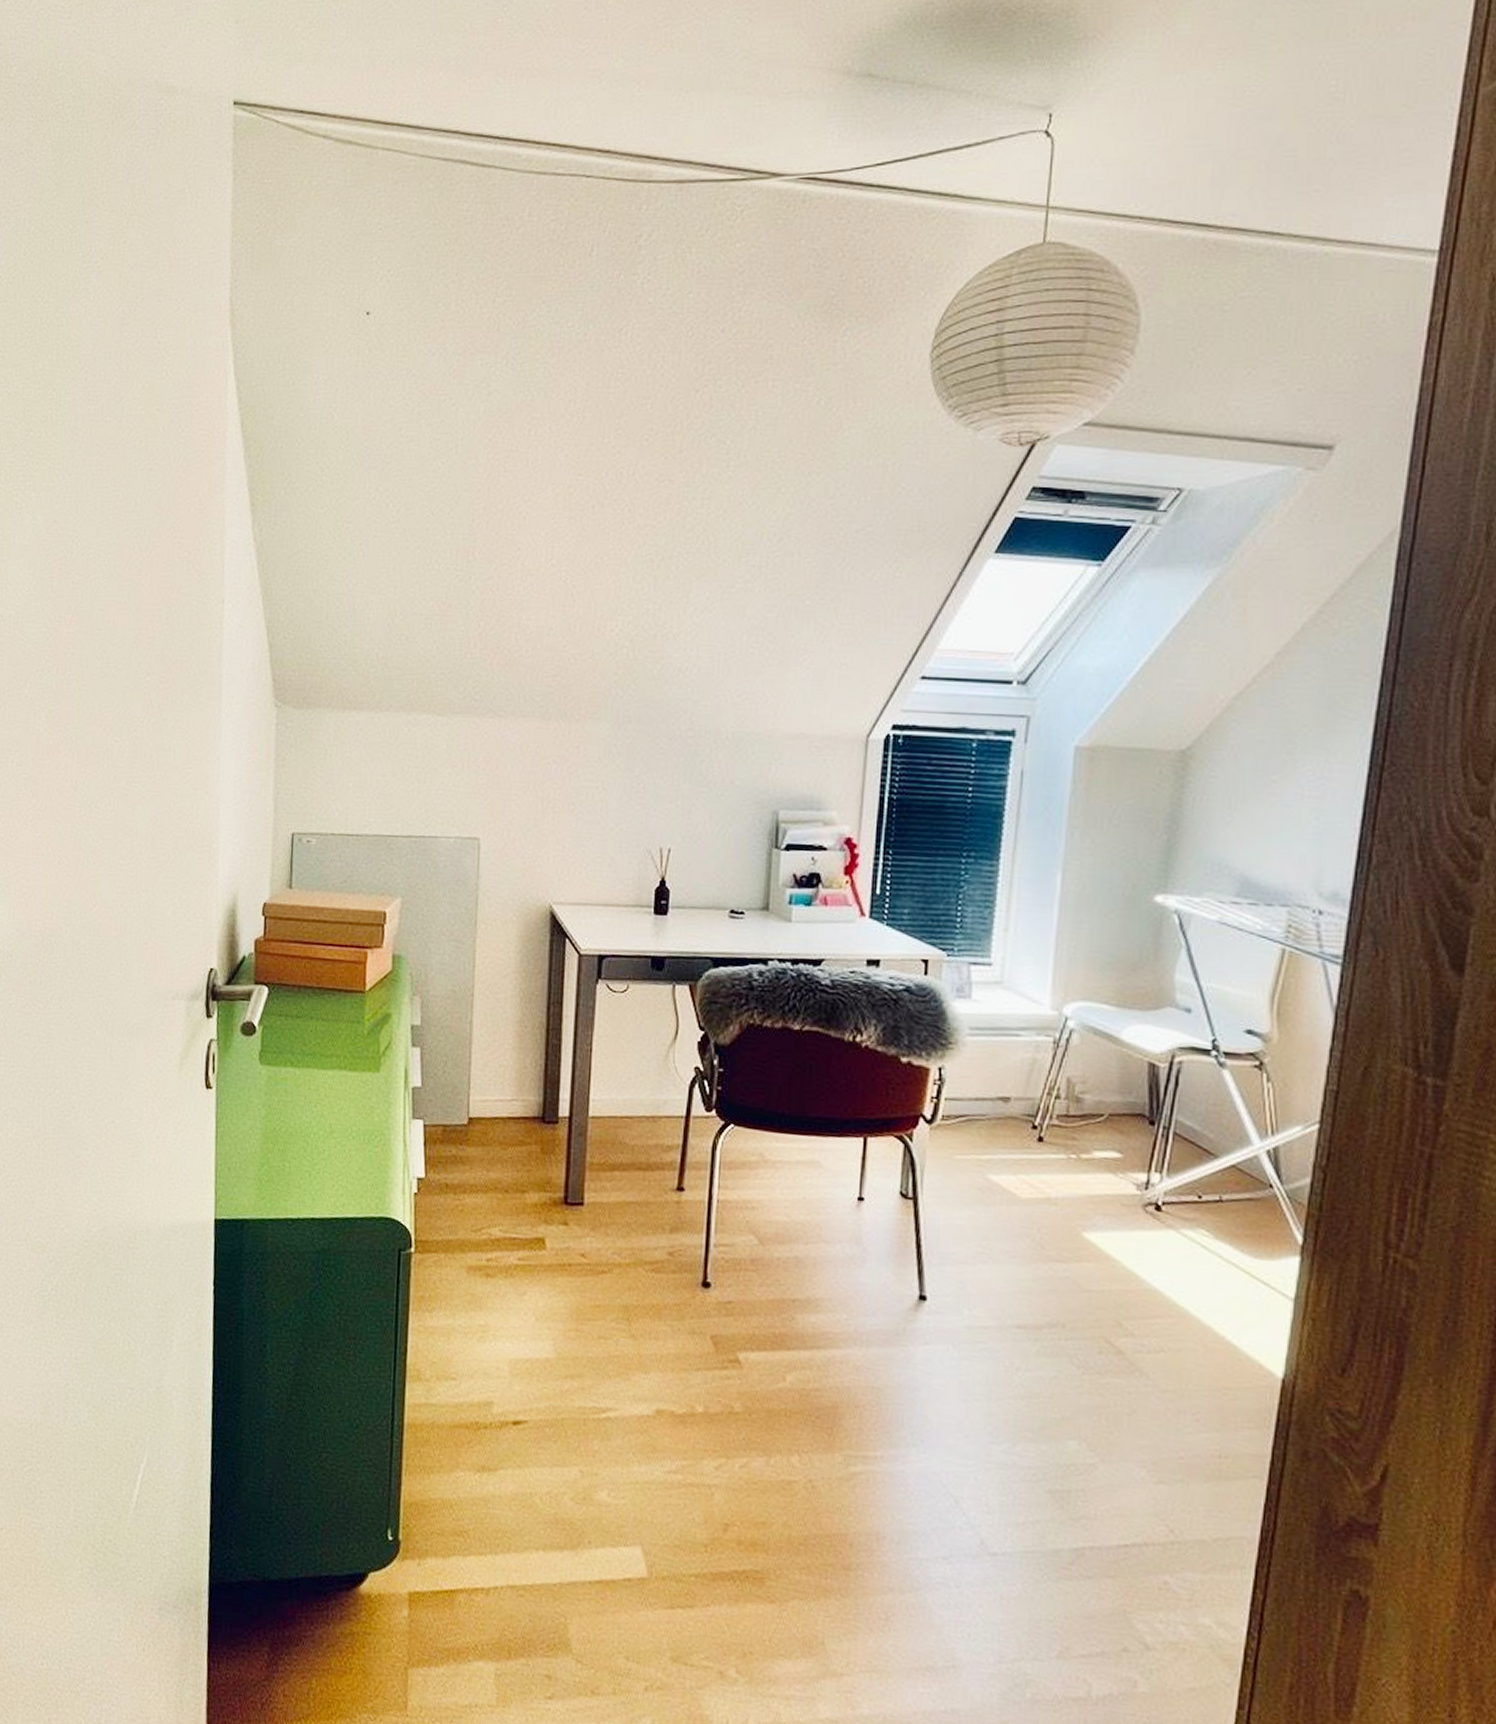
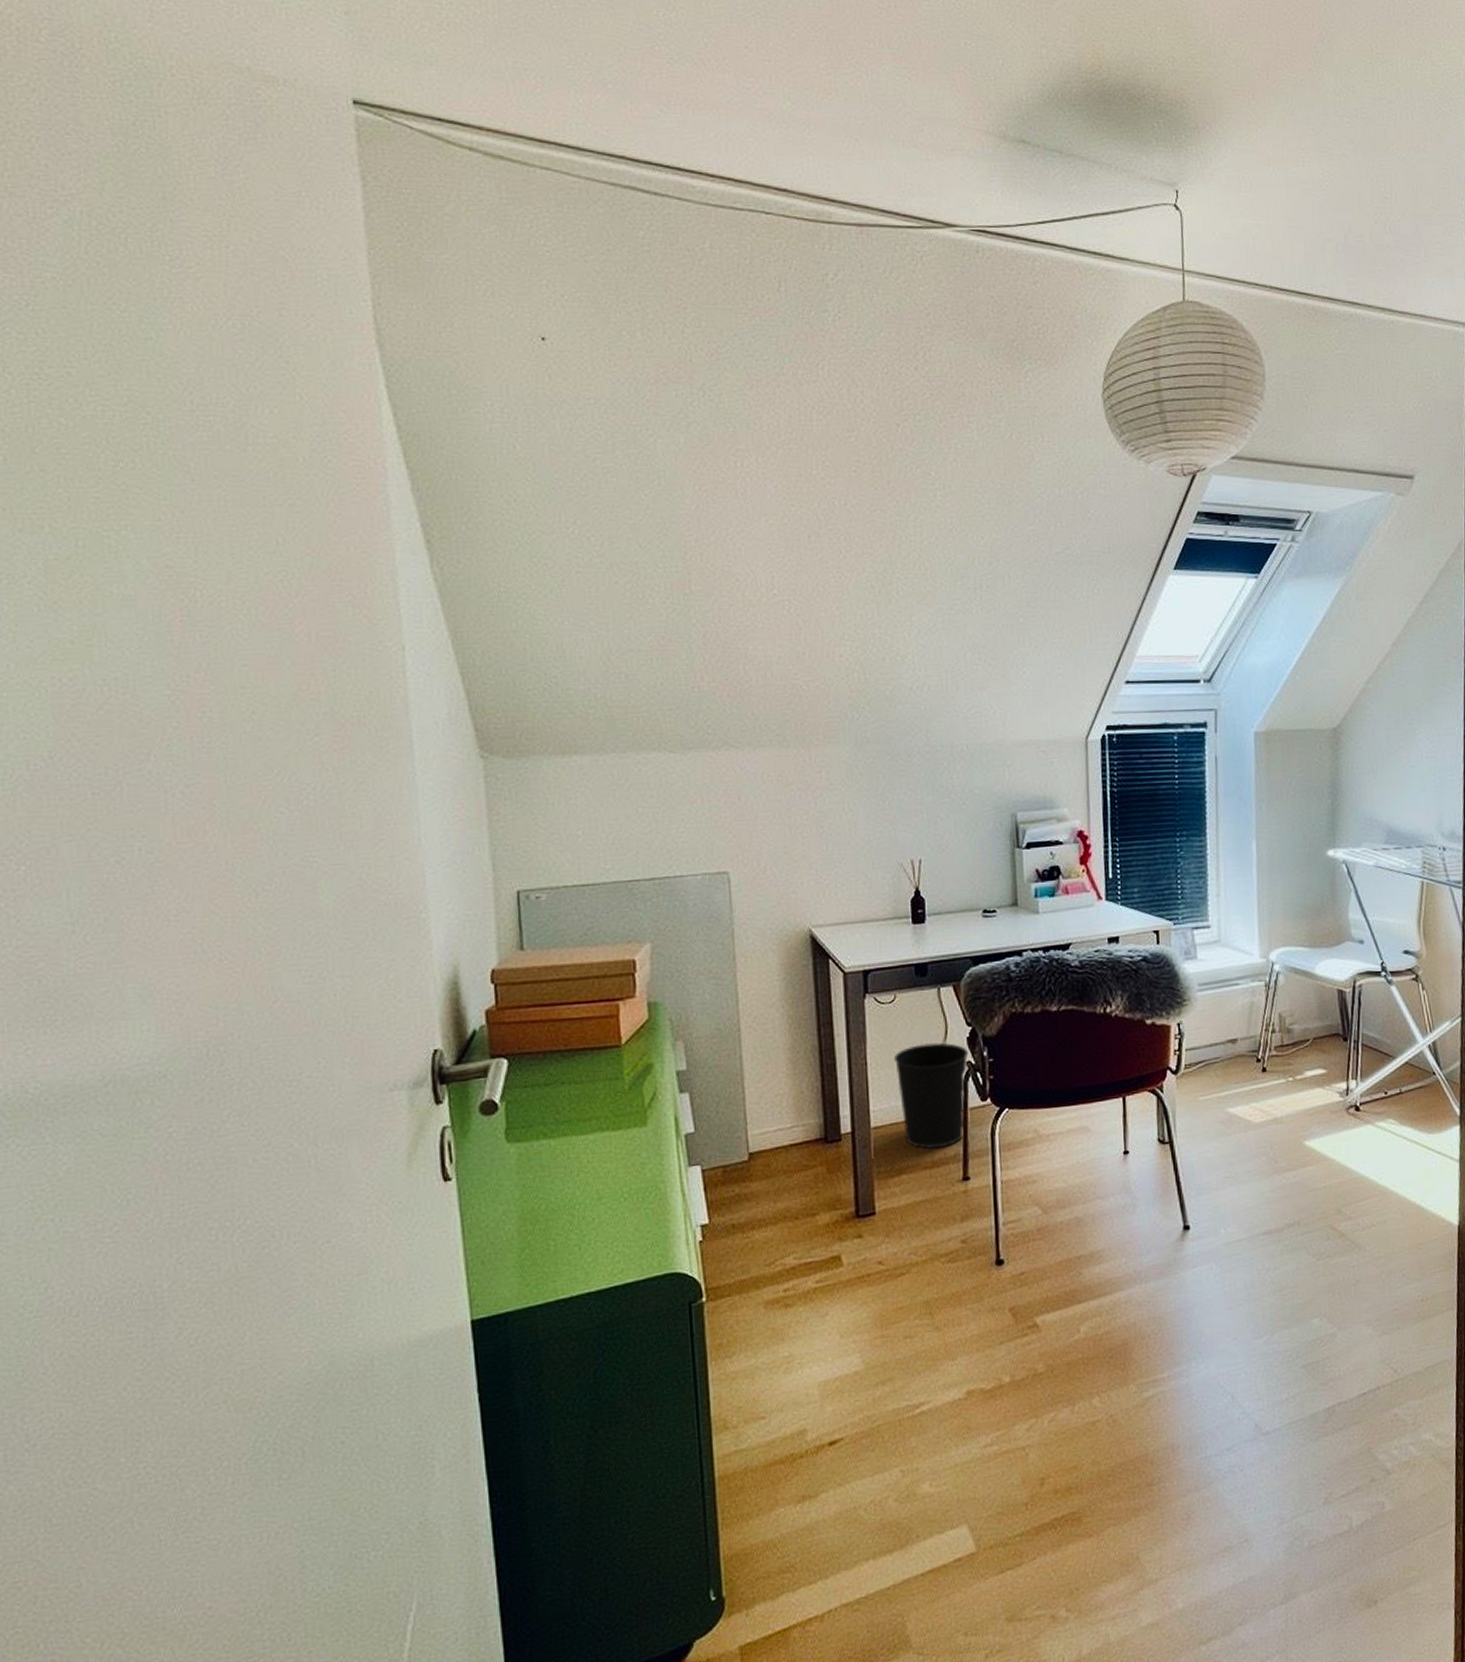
wastebasket: none [619,1040,698,1151] -> present [893,1042,969,1149]

